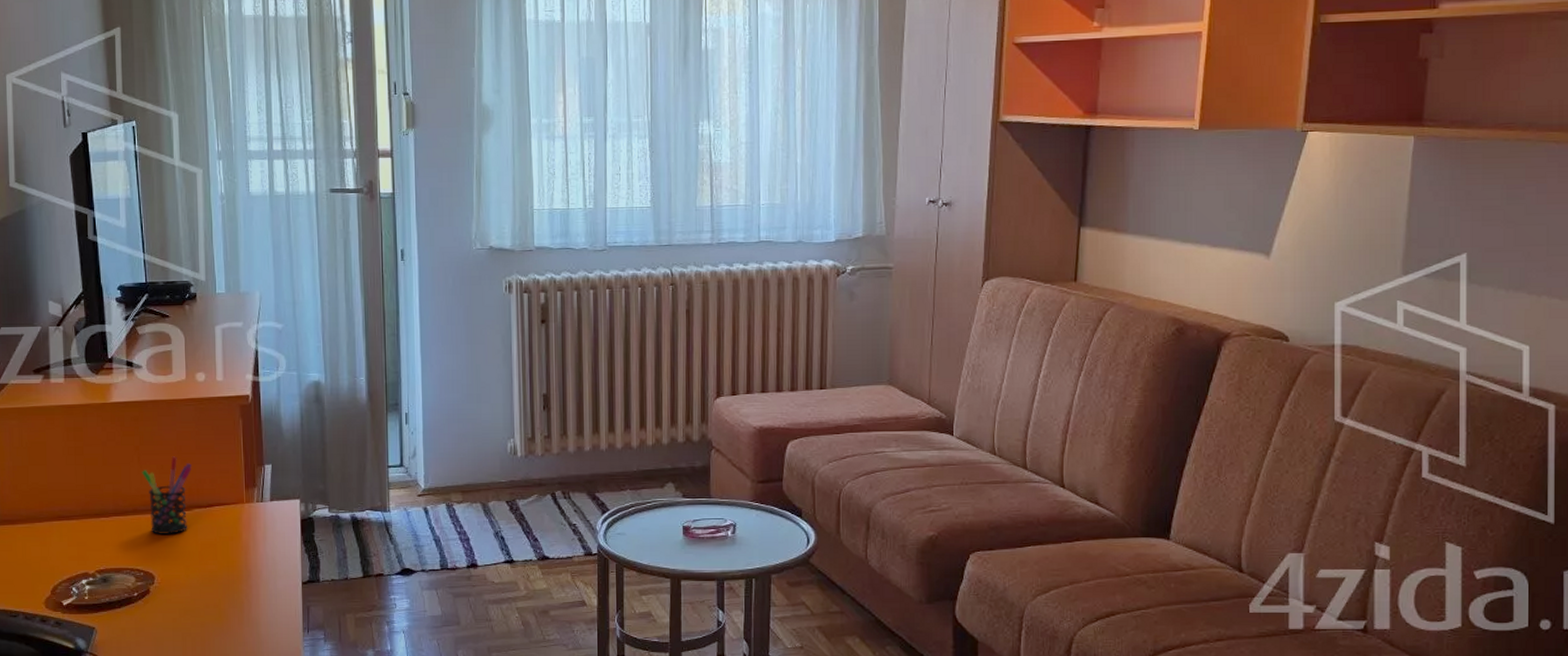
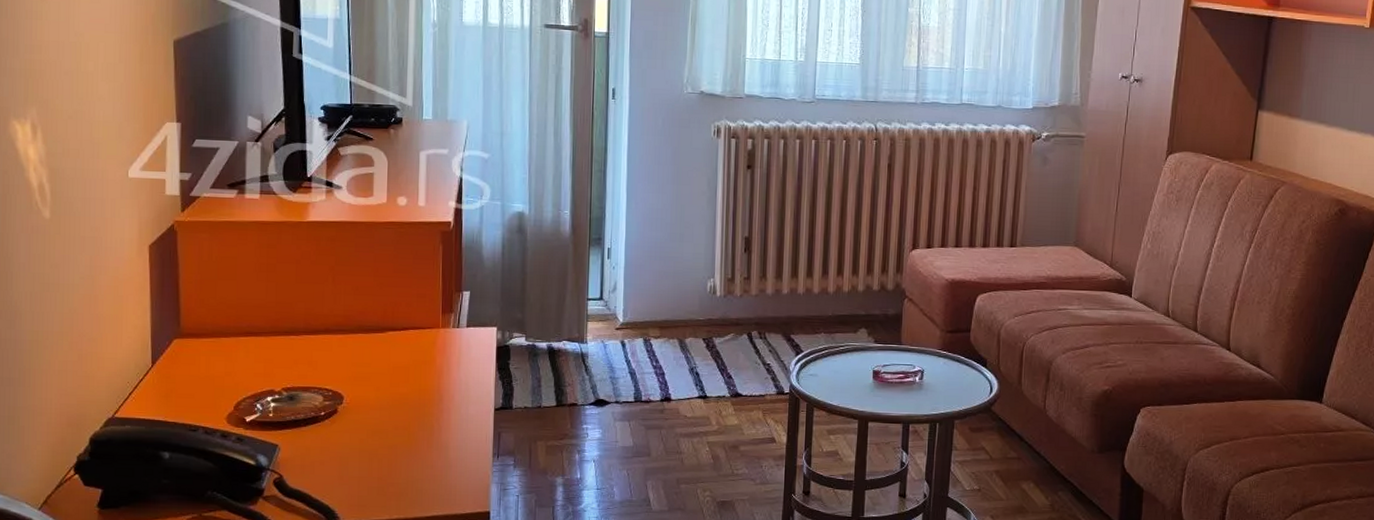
pen holder: present [141,456,192,535] -> none [335,278,388,356]

